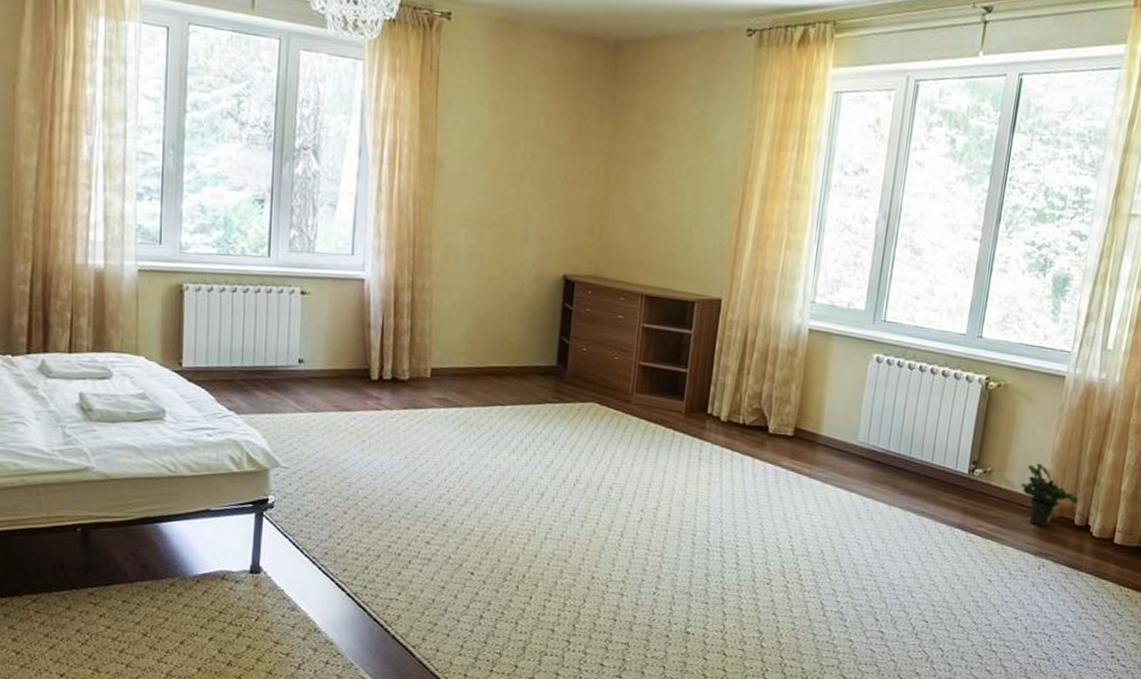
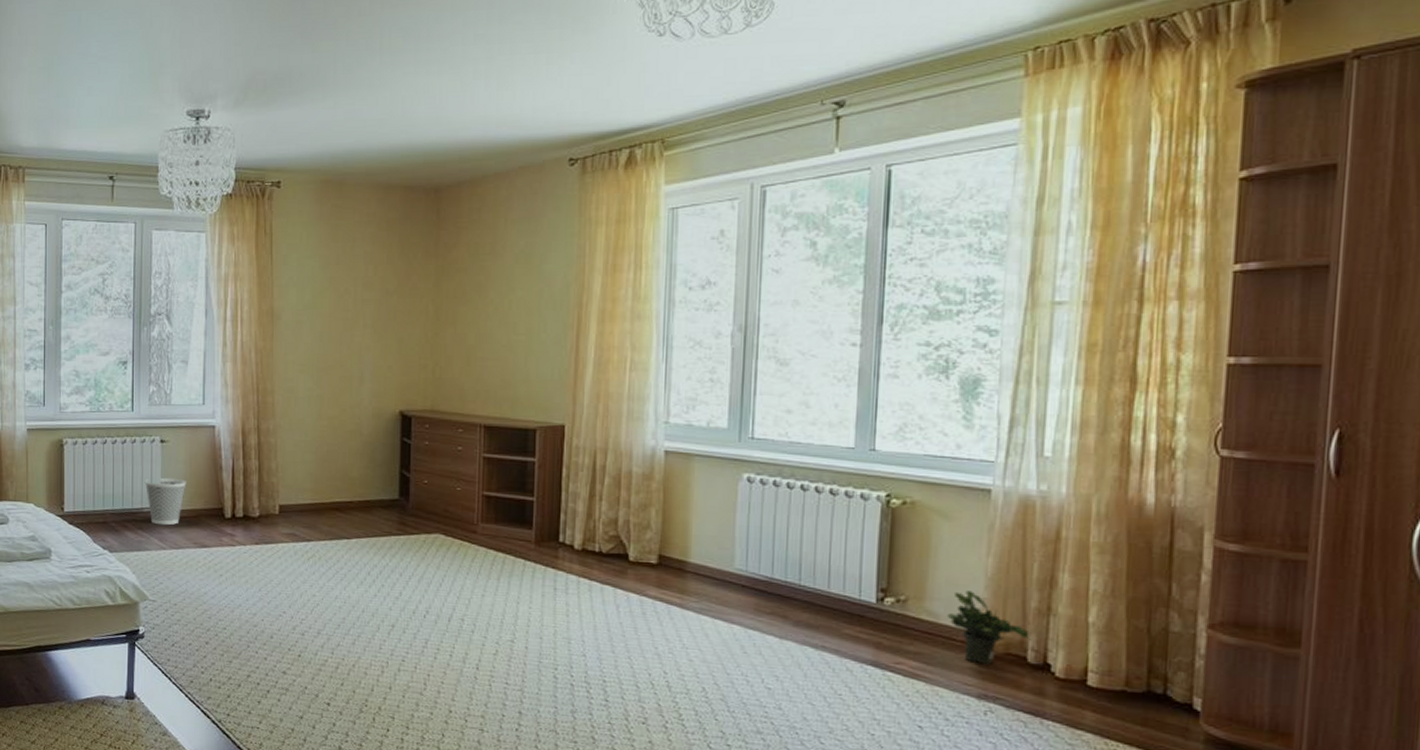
wastebasket: none [280,333,330,386] -> present [144,477,187,526]

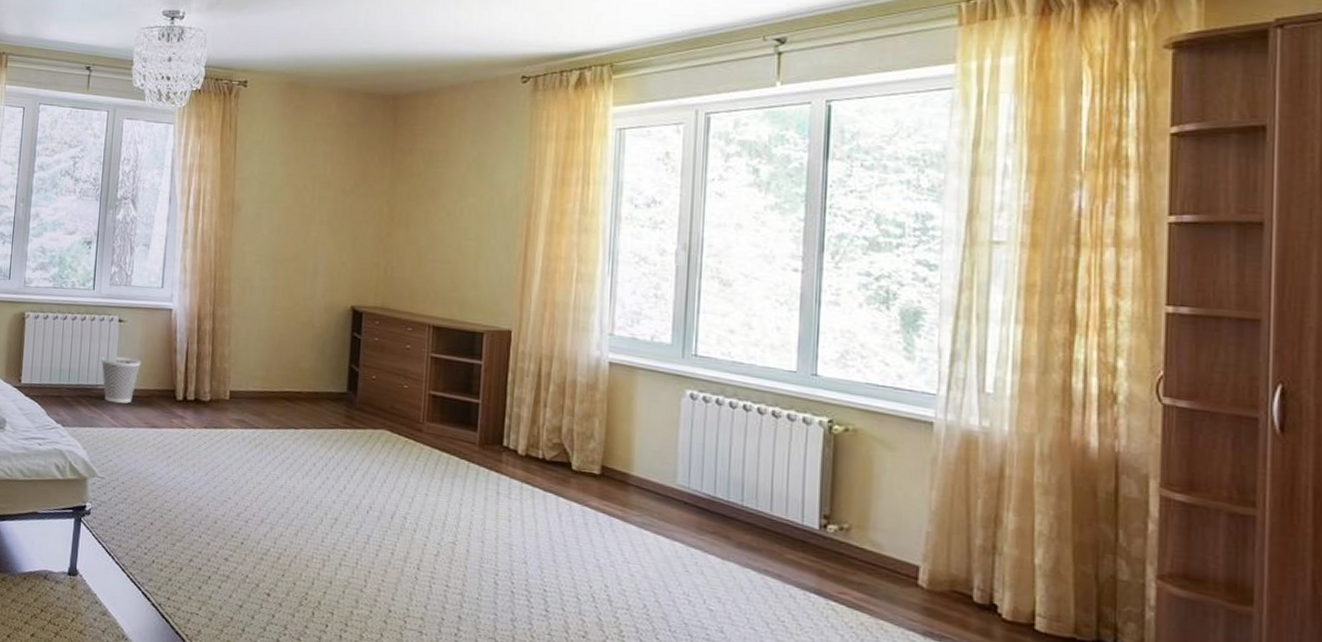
potted plant: present [947,590,1031,665] -> none [890,523,977,601]

